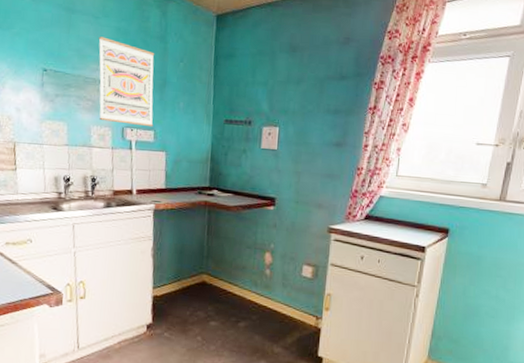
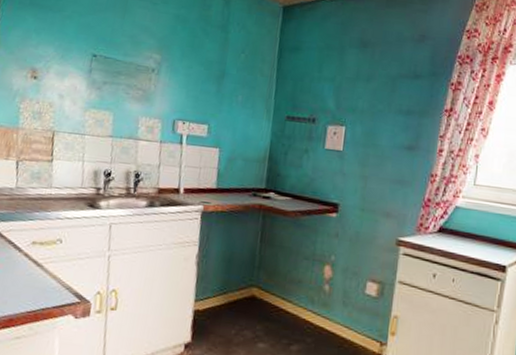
wall art: present [98,36,155,127] -> none [149,23,215,121]

